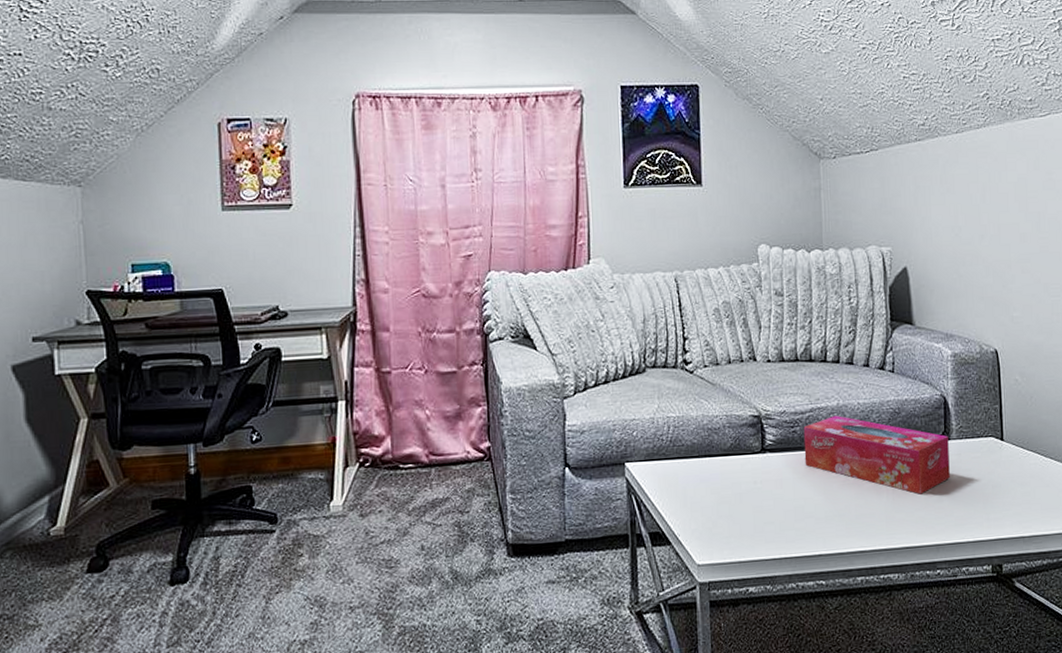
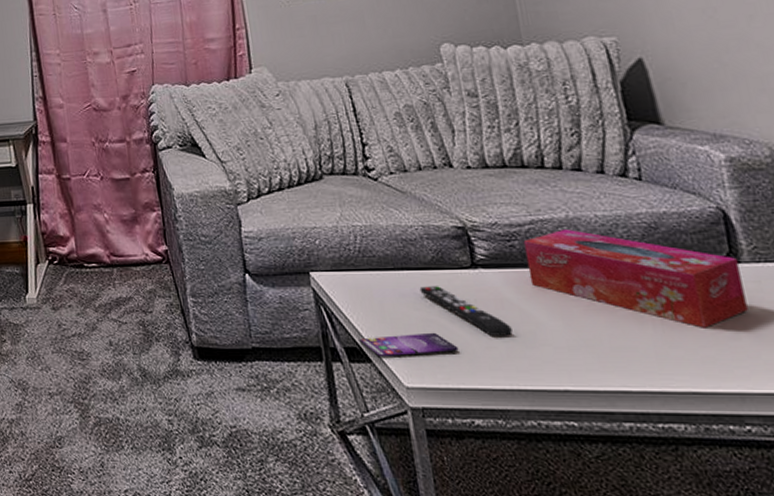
smartphone: none [662,512,743,540] -> present [359,332,459,357]
remote control: none [718,470,786,513] -> present [419,286,513,336]

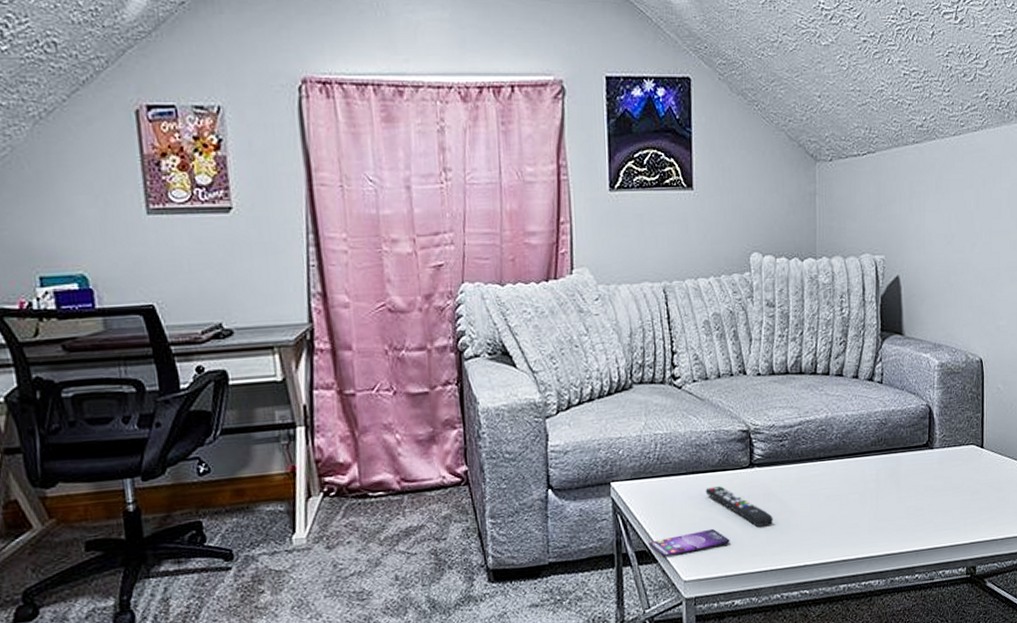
tissue box: present [523,228,748,328] -> none [792,427,932,503]

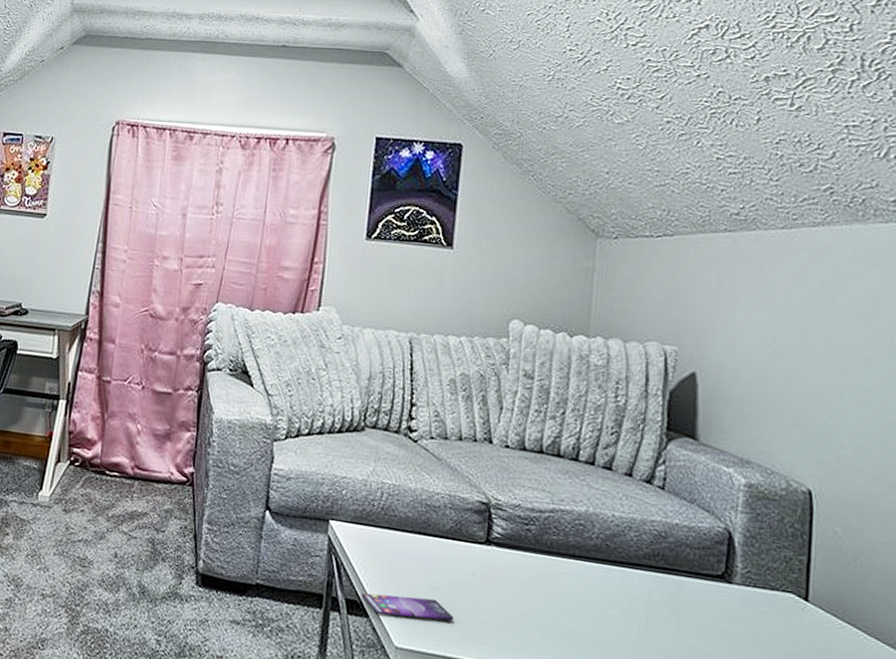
remote control: present [705,486,773,527] -> none [431,553,508,615]

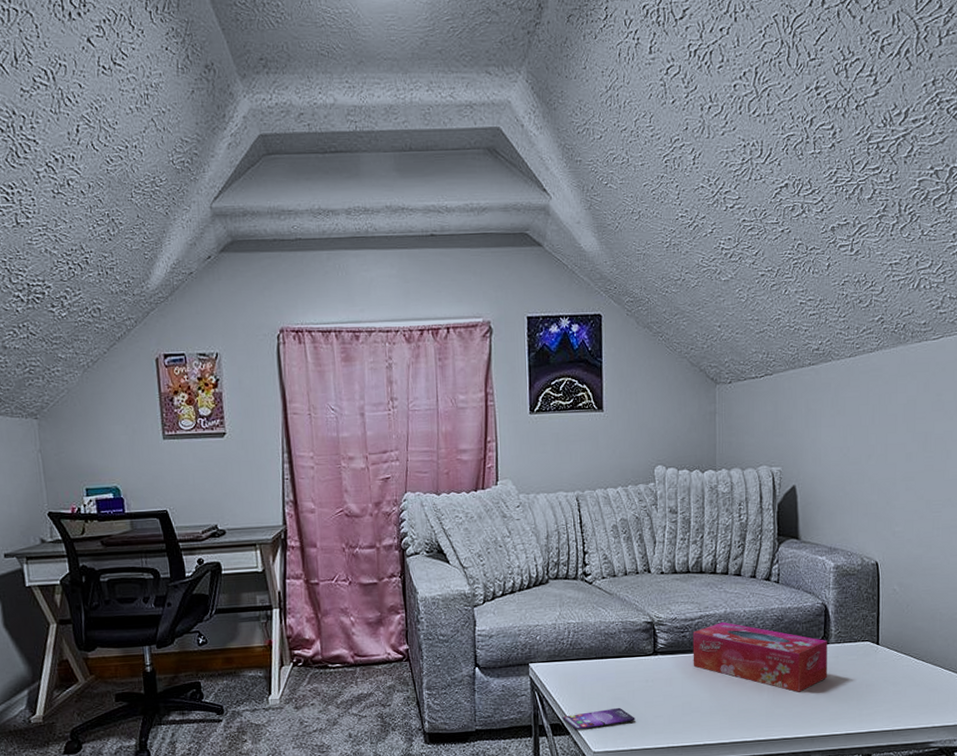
tissue box: none [537,522,730,639] -> present [692,621,827,692]

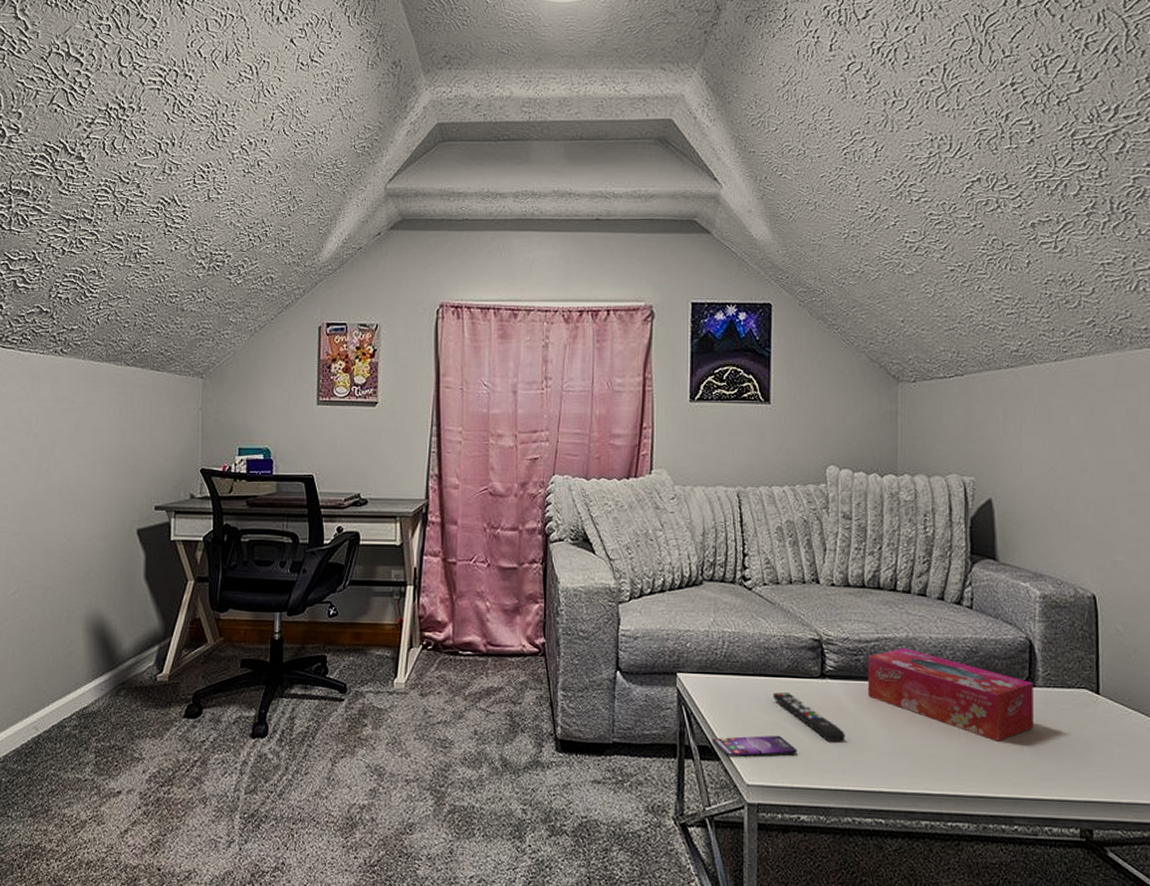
remote control: none [613,670,675,708] -> present [772,692,845,741]

